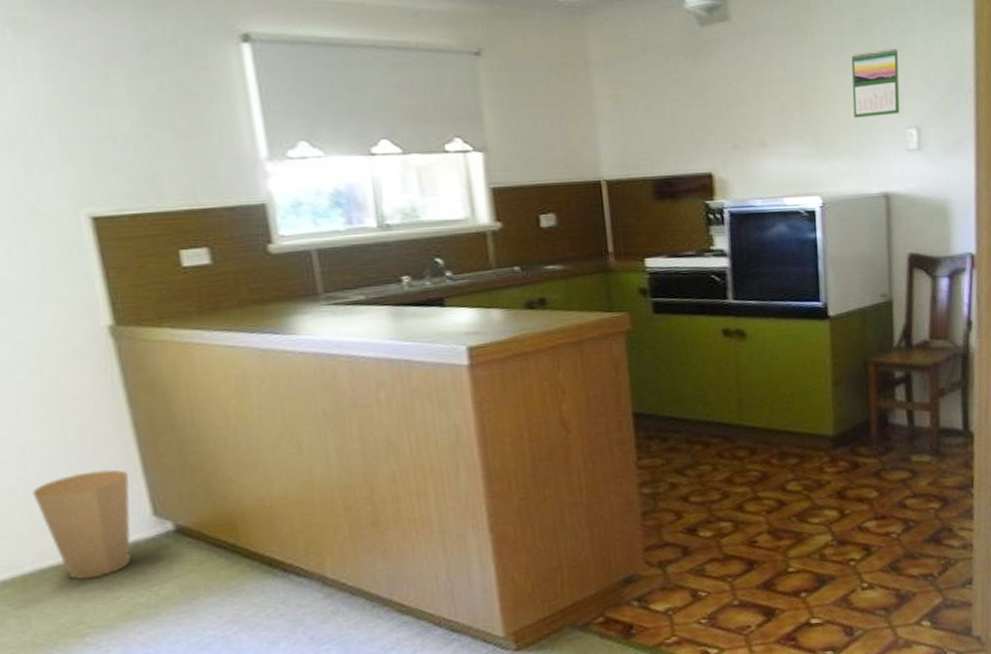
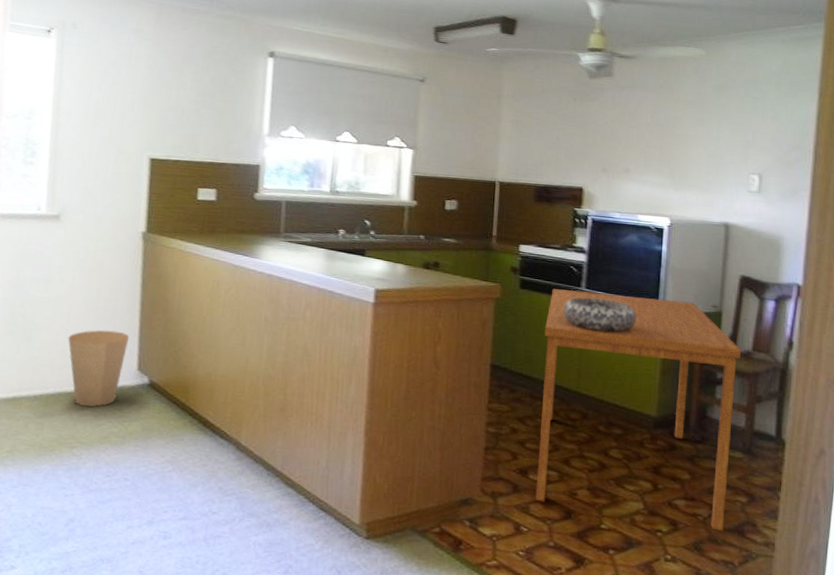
dining table: none [691,295,920,560] -> present [535,289,741,531]
decorative bowl: none [710,308,798,349] -> present [563,297,637,332]
calendar: present [851,47,900,119] -> none [705,110,749,162]

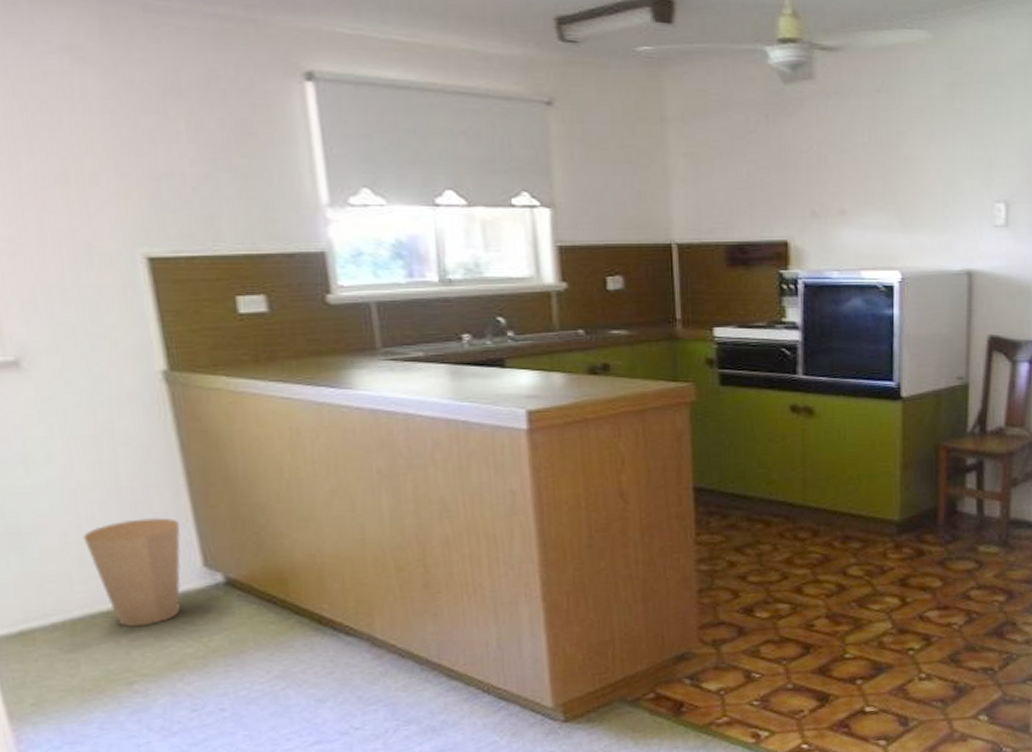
dining table: present [535,289,741,531] -> none [756,375,992,642]
decorative bowl: present [563,297,637,332] -> none [778,386,869,427]

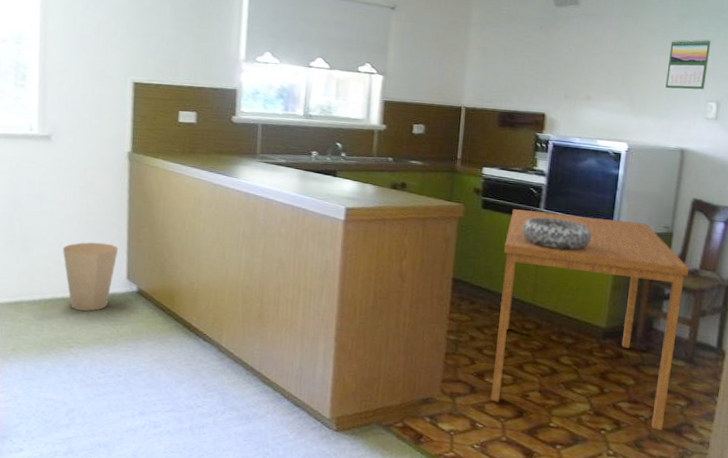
dining table: none [756,375,992,642] -> present [490,209,689,431]
decorative bowl: none [778,386,869,427] -> present [522,217,592,250]
calendar: none [940,115,991,190] -> present [665,39,711,90]

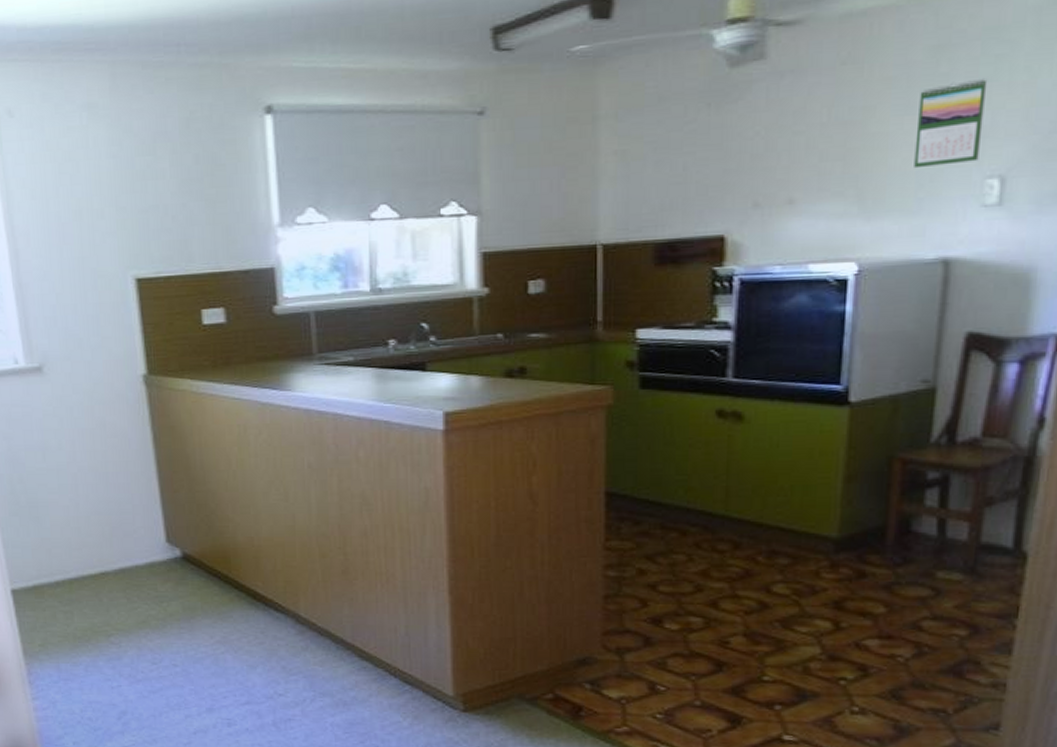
trash can: present [62,241,119,311] -> none [80,499,151,589]
dining table: present [490,209,689,431] -> none [674,378,964,673]
decorative bowl: present [522,217,592,250] -> none [702,389,809,433]

